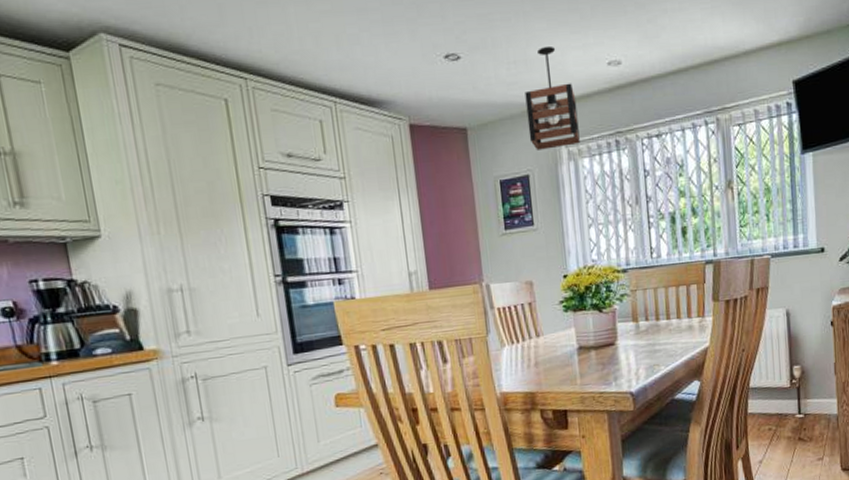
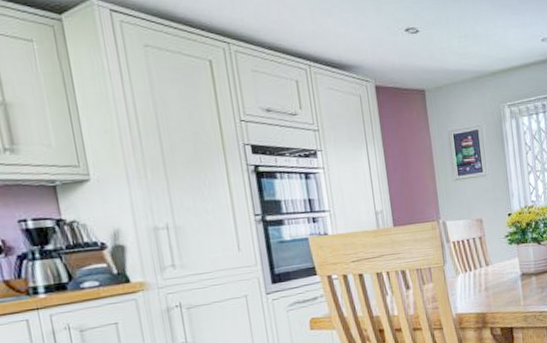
pendant light: present [525,45,580,150] -> none [473,24,520,110]

